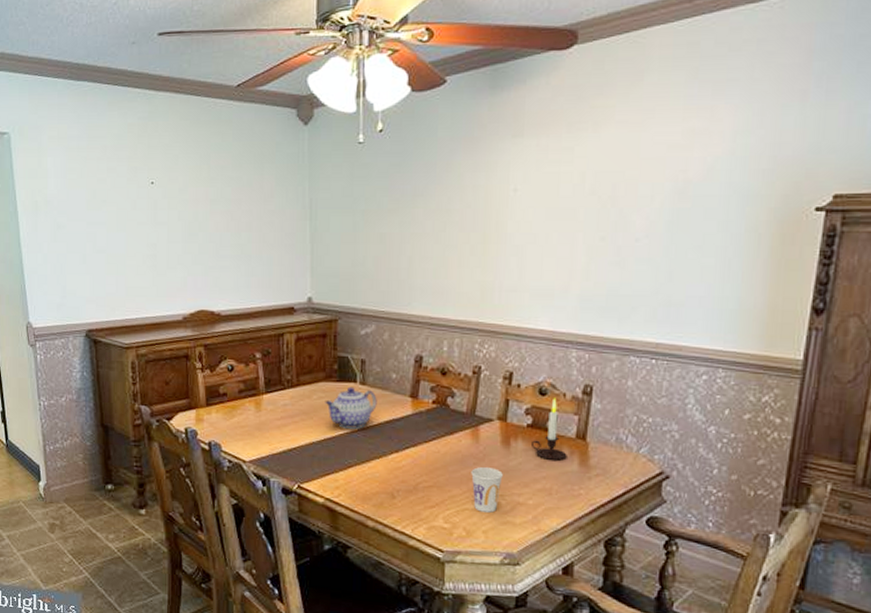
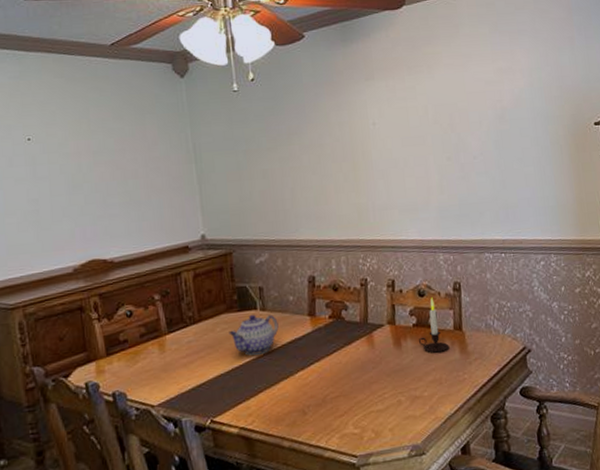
cup: present [471,467,503,513] -> none [371,368,399,412]

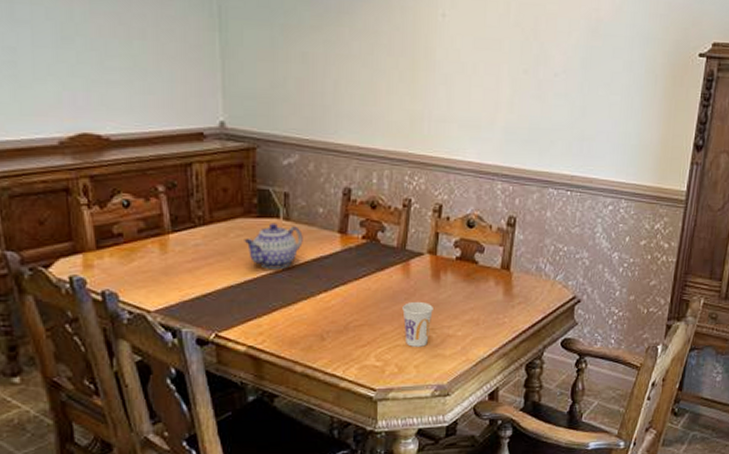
cup: none [371,368,399,412] -> present [402,302,433,347]
candle: present [419,297,449,353] -> none [460,230,493,291]

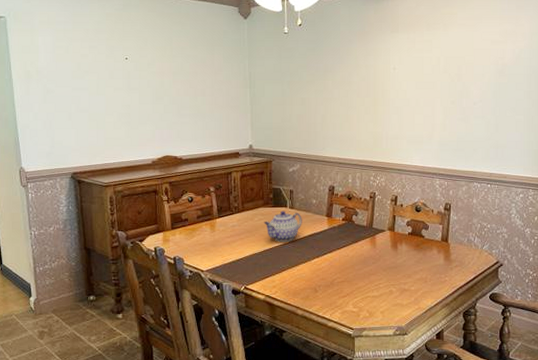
cup: present [402,302,433,347] -> none [371,265,393,298]

